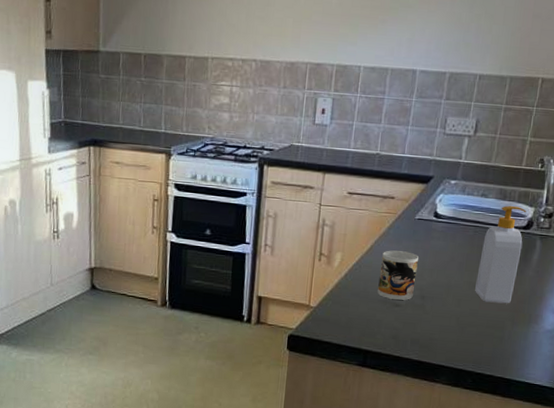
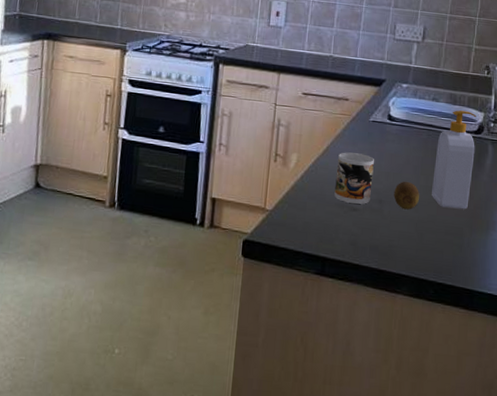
fruit: none [436,277,463,305] -> present [394,181,419,210]

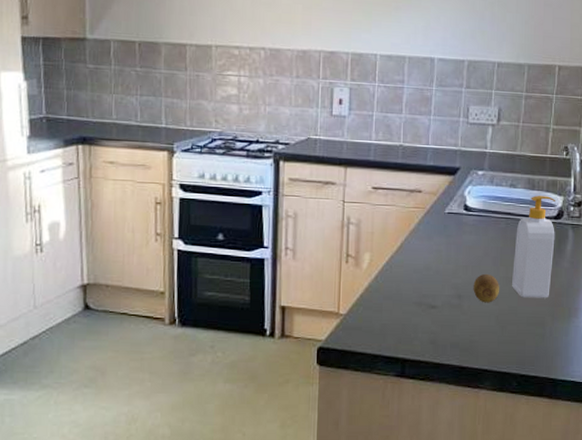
mug: present [334,152,374,204] -> none [411,247,451,301]

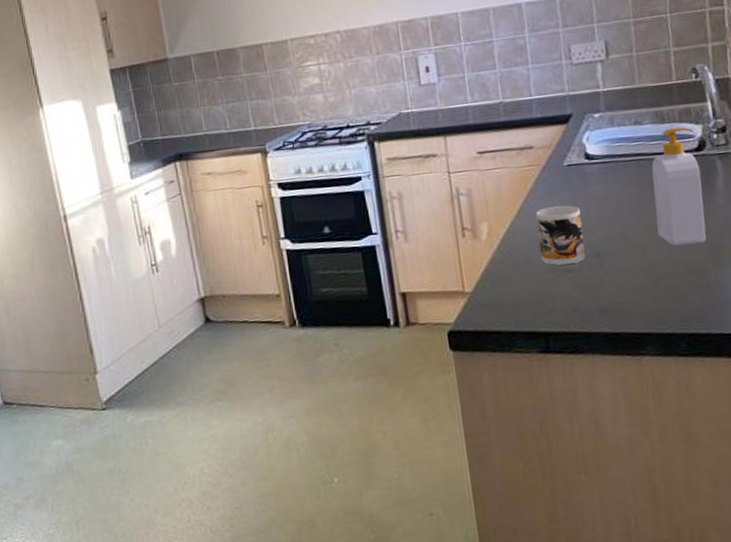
mug: none [411,247,451,301] -> present [536,205,586,265]
fruit: present [473,273,499,303] -> none [611,225,645,258]

